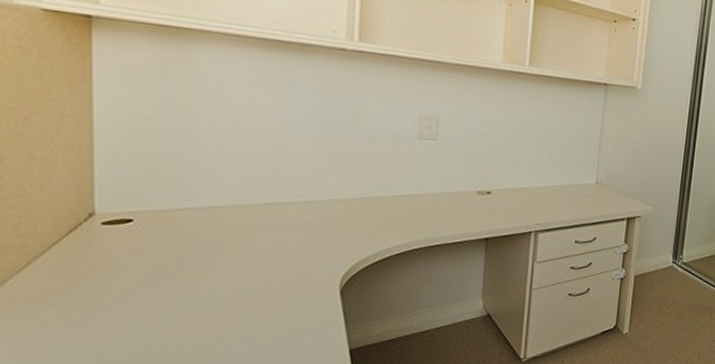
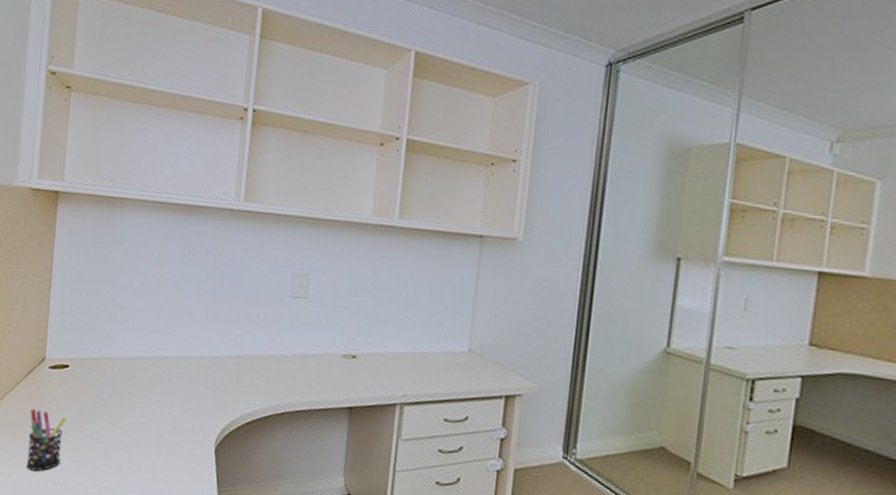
pen holder: none [78,272,136,340] -> present [26,409,67,471]

